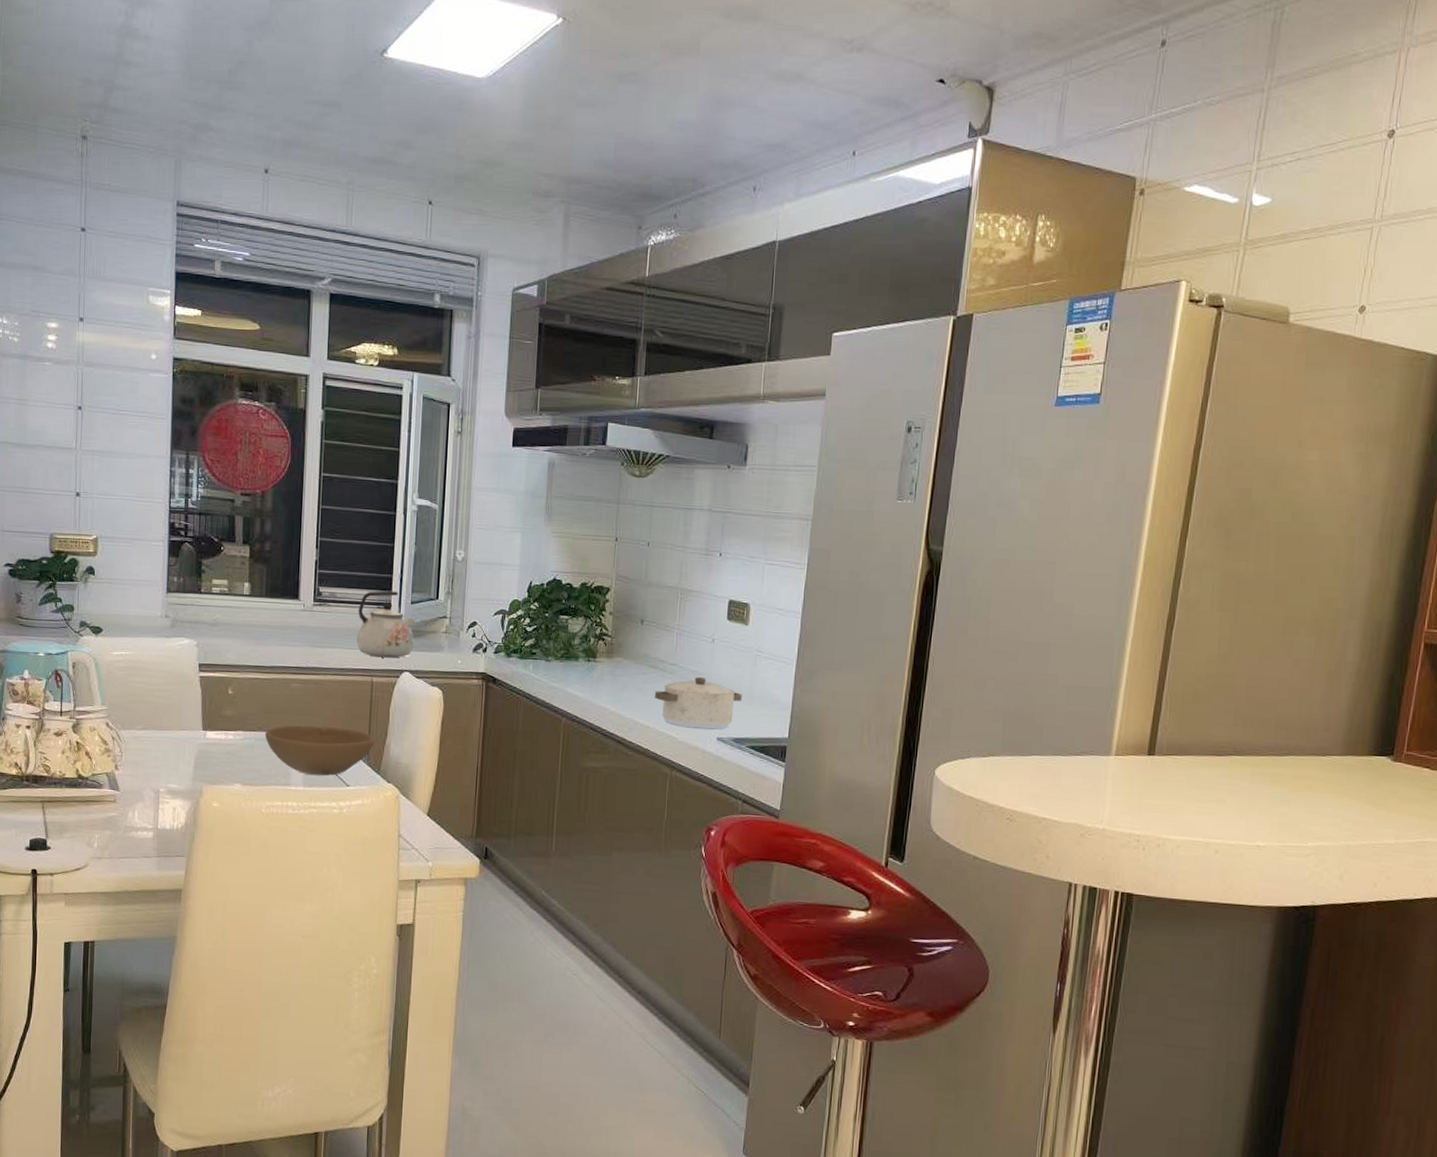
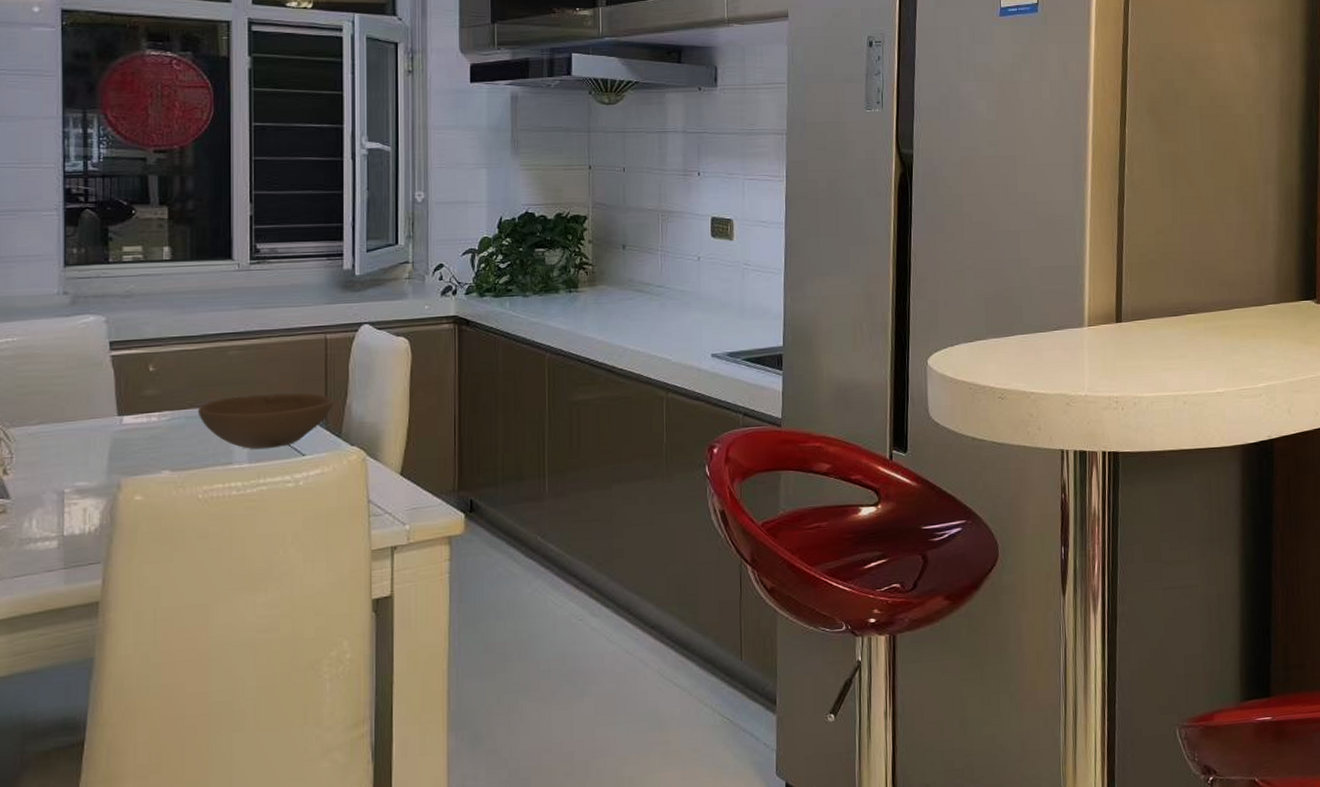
kettle: present [356,591,417,658] -> none [304,240,375,312]
cooking pot: present [654,676,742,730] -> none [642,295,733,348]

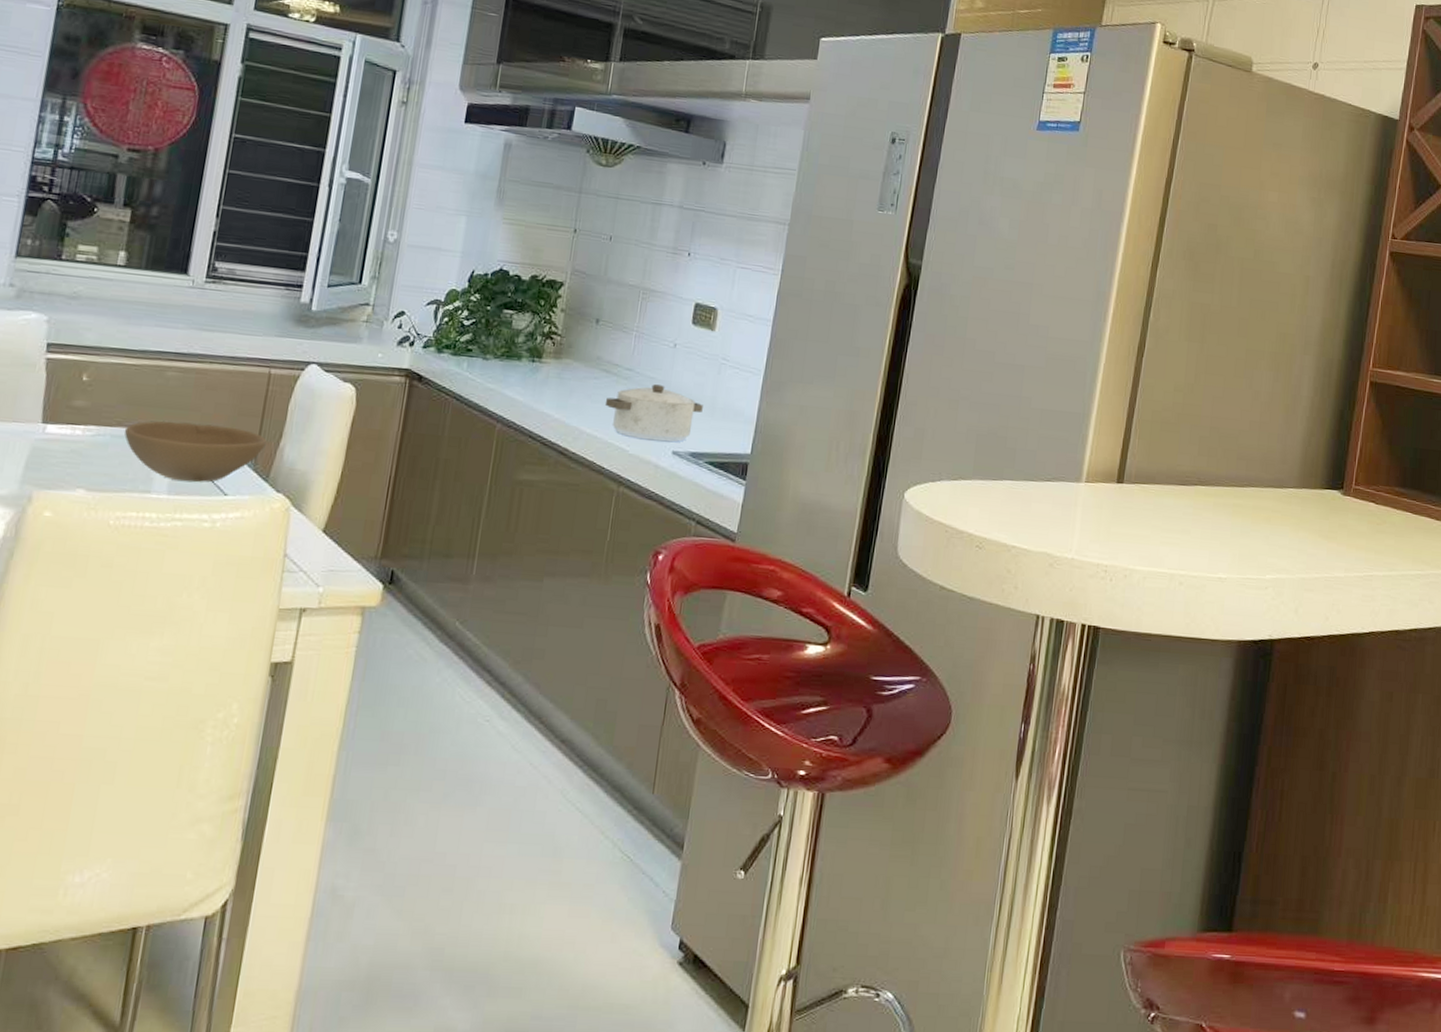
cooking pot: none [642,295,733,348] -> present [604,383,703,443]

